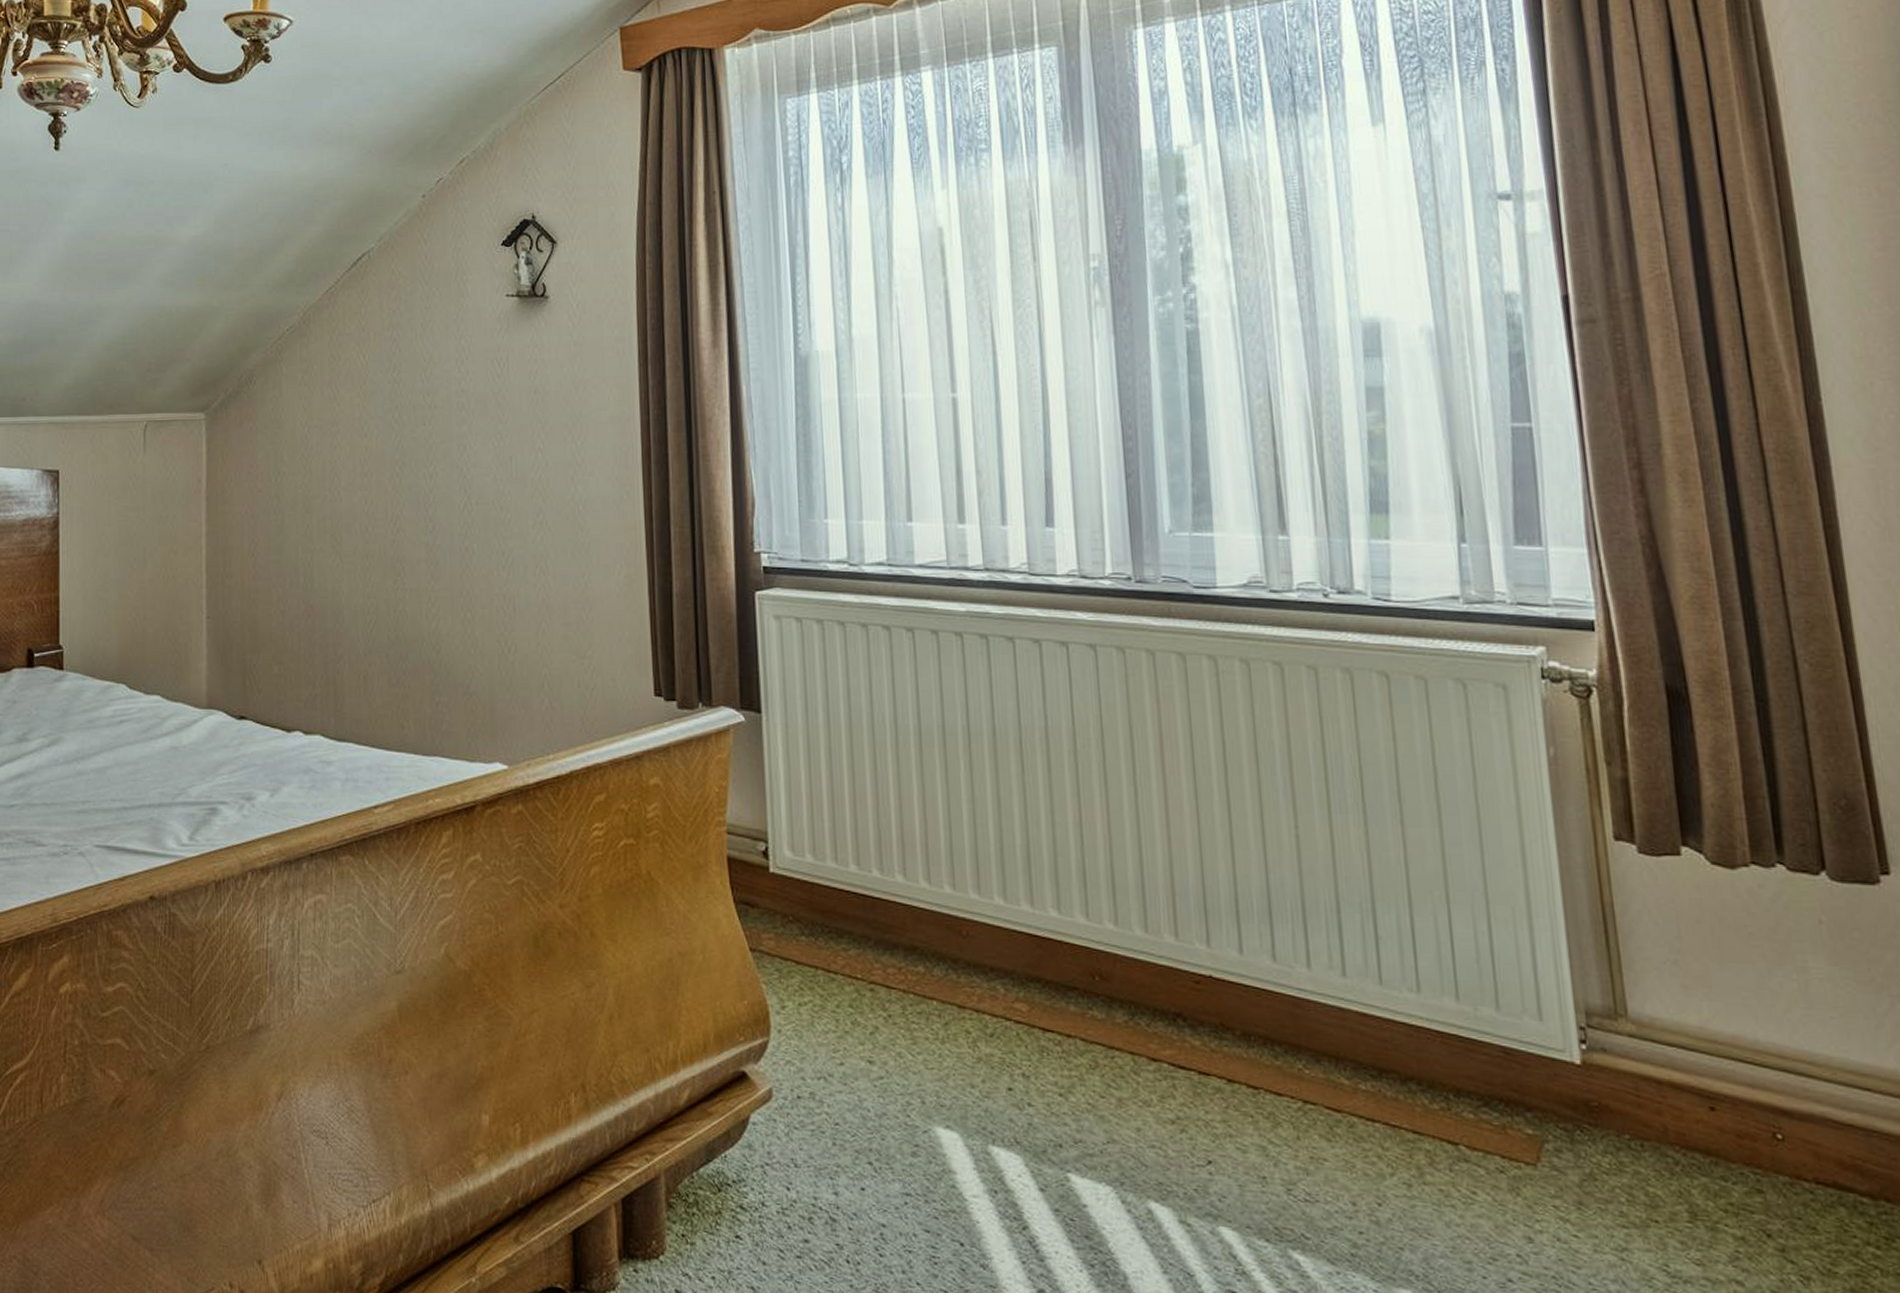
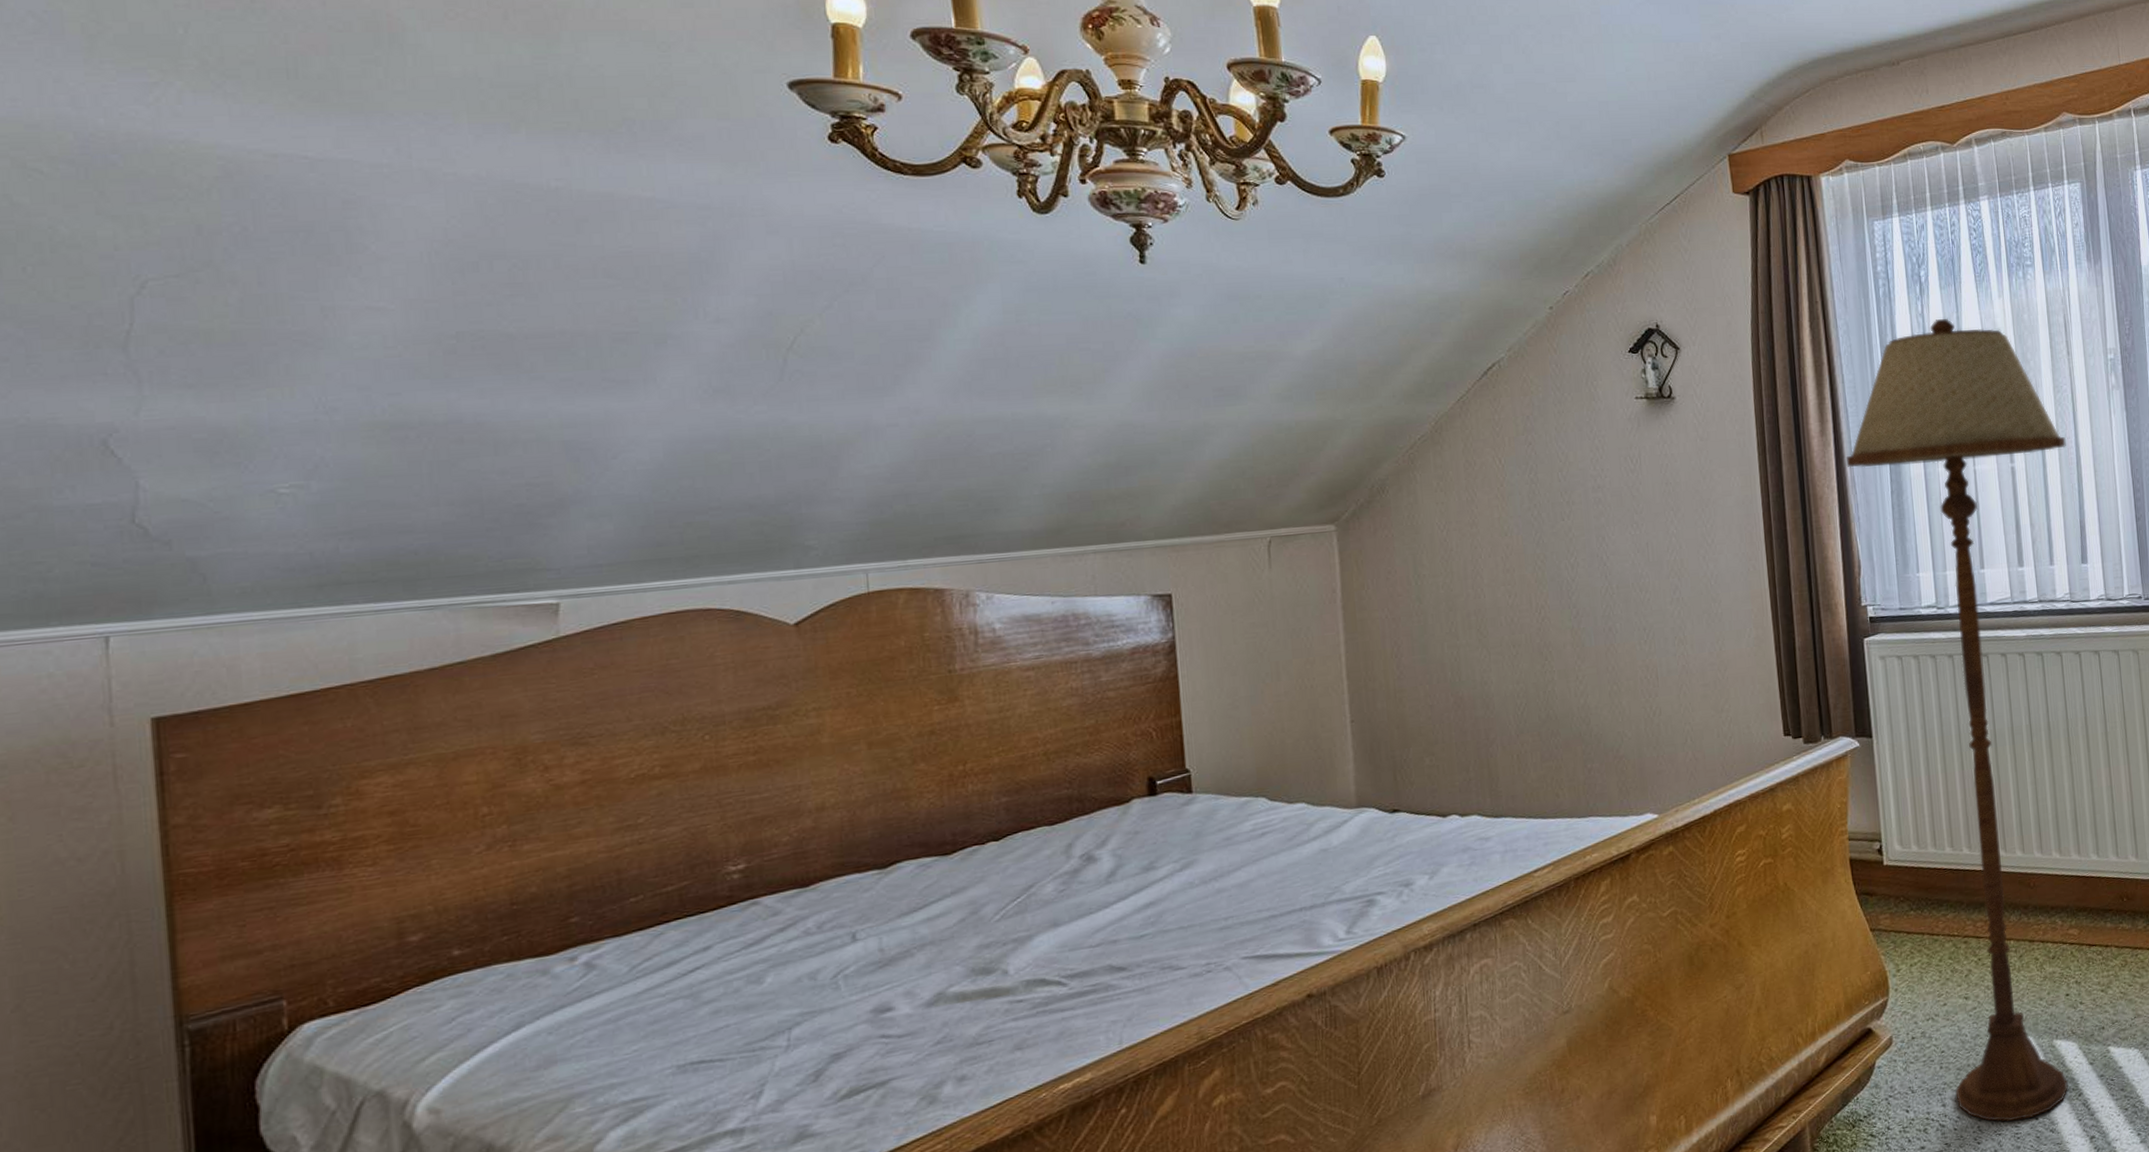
floor lamp: none [741,212,1028,1242] -> present [1846,318,2068,1122]

